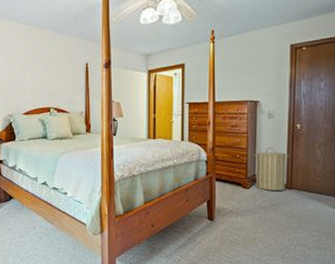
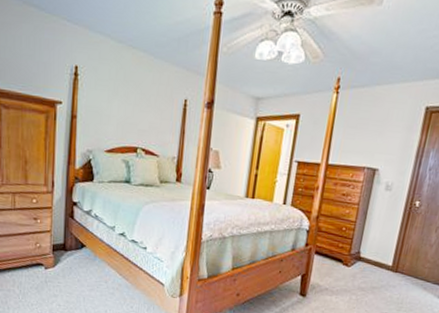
laundry hamper: present [253,147,290,191] -> none [358,223,402,273]

